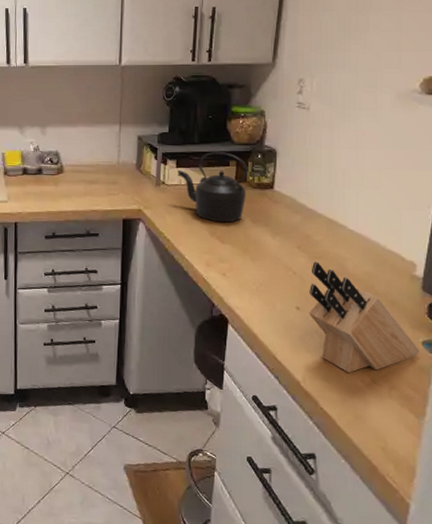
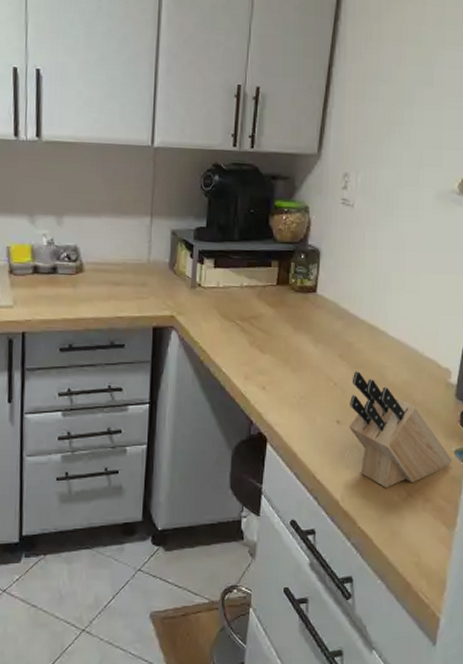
kettle: present [178,152,248,223] -> none [215,250,291,330]

